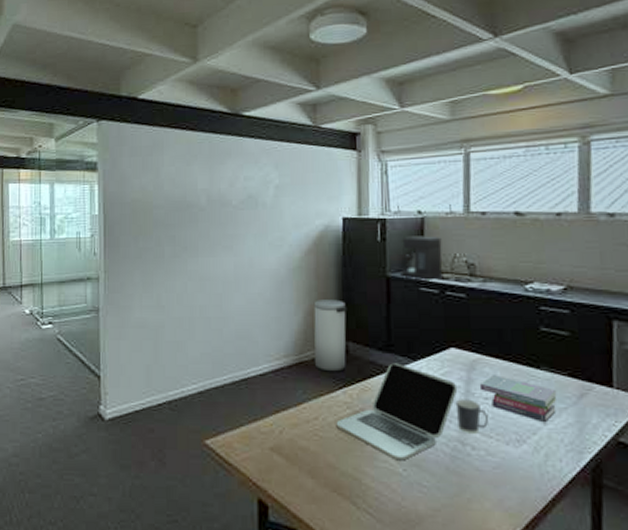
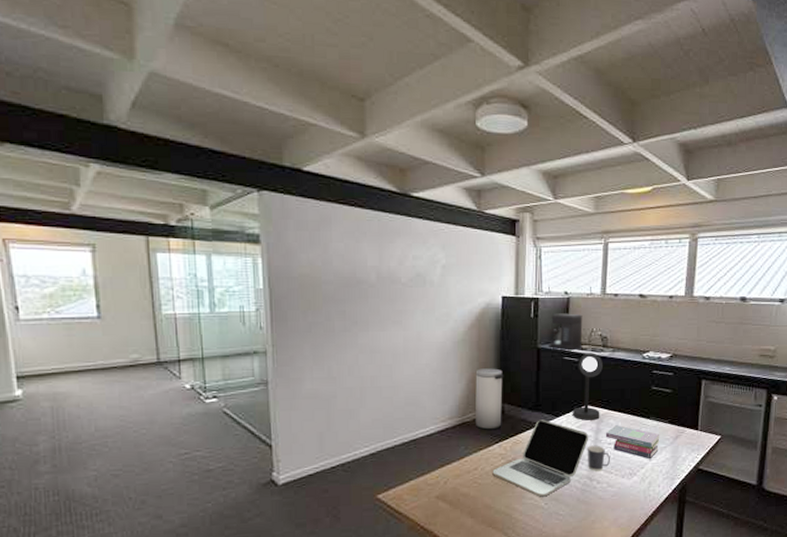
desk lamp: none [435,283,472,367] -> present [573,353,604,420]

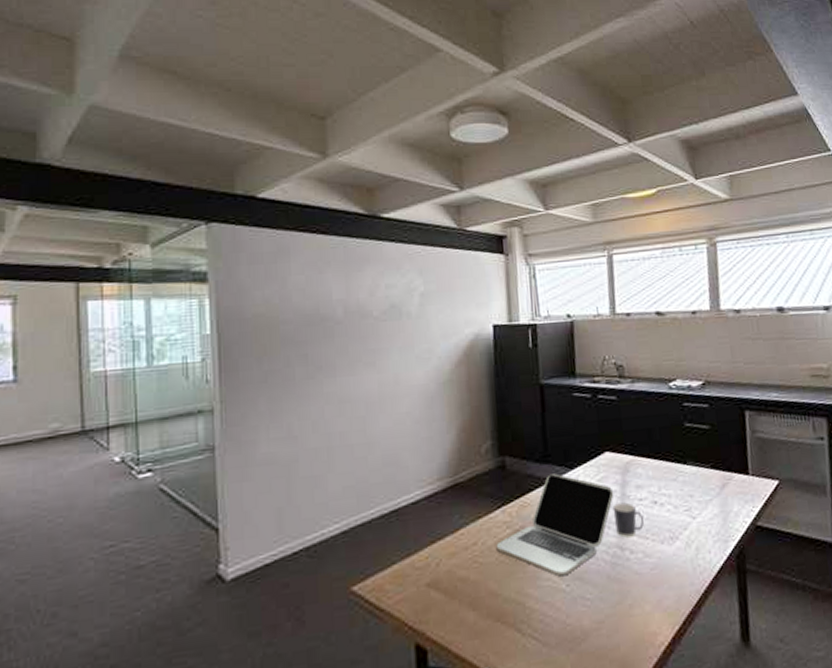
pedal bin: present [473,368,504,431] -> none [467,412,504,493]
coffee maker: present [549,313,583,351] -> none [553,339,593,385]
desk lamp: present [573,353,604,420] -> none [590,386,625,472]
books: present [605,425,660,460] -> none [634,475,703,517]

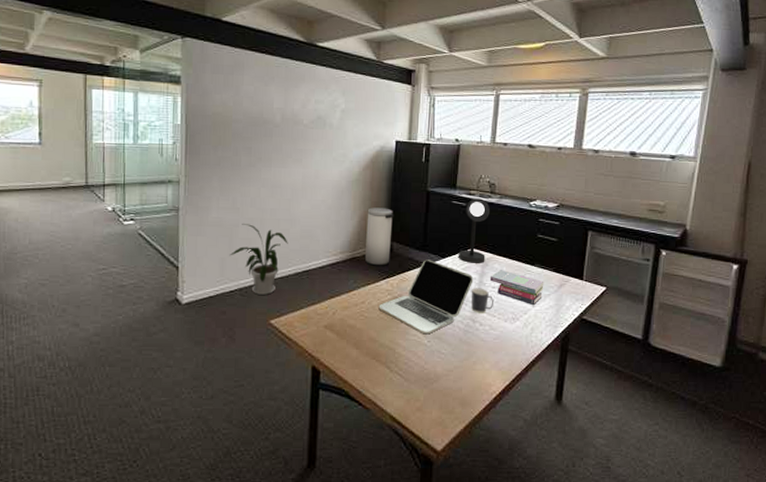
house plant: none [288,456,367,553] -> present [229,224,288,295]
pedal bin: none [467,412,504,493] -> present [363,207,394,267]
desk lamp: none [590,386,625,472] -> present [459,198,491,263]
books: none [634,475,703,517] -> present [489,270,544,306]

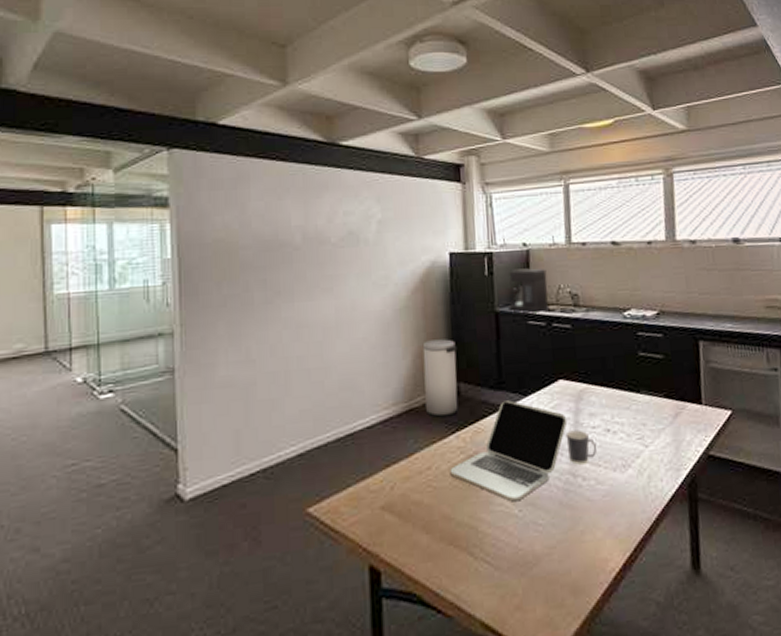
house plant: present [229,224,288,295] -> none [246,380,324,475]
coffee maker: none [438,159,472,195] -> present [509,268,548,313]
desk lamp: present [459,198,491,263] -> none [544,314,579,399]
books: present [489,270,544,306] -> none [587,403,656,446]

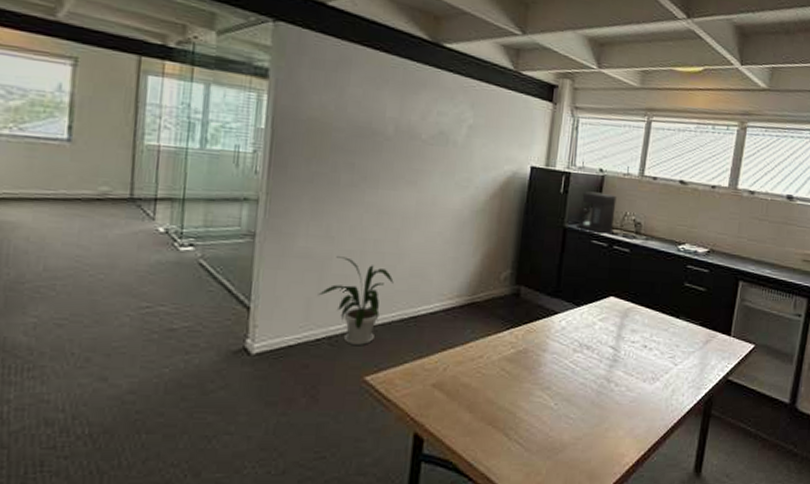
house plant: none [246,380,324,475] -> present [318,256,394,345]
pedal bin: present [422,339,459,418] -> none [484,243,524,315]
laptop: present [450,400,567,502] -> none [499,308,611,396]
mug: present [565,430,597,465] -> none [606,342,633,372]

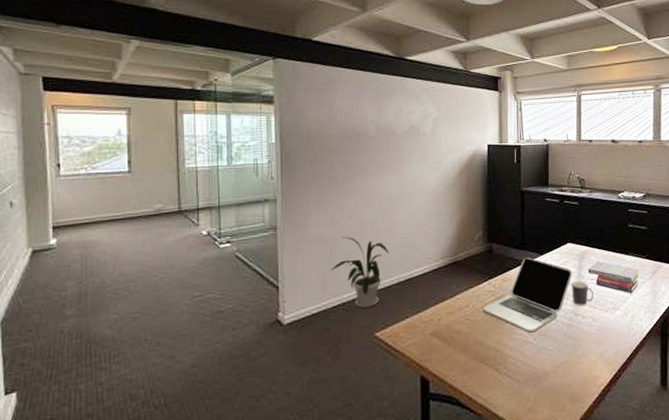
laptop: none [499,308,611,396] -> present [483,257,573,333]
coffee maker: present [577,191,617,234] -> none [531,158,562,193]
mug: none [606,342,633,372] -> present [571,281,594,307]
books: none [629,322,689,364] -> present [587,261,639,294]

